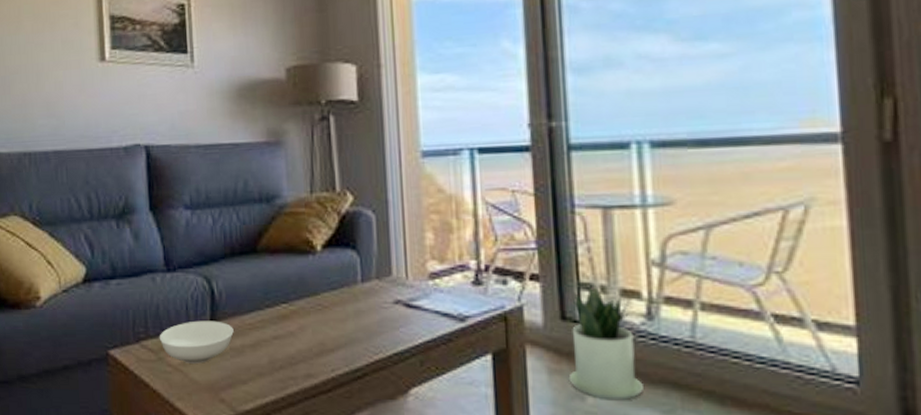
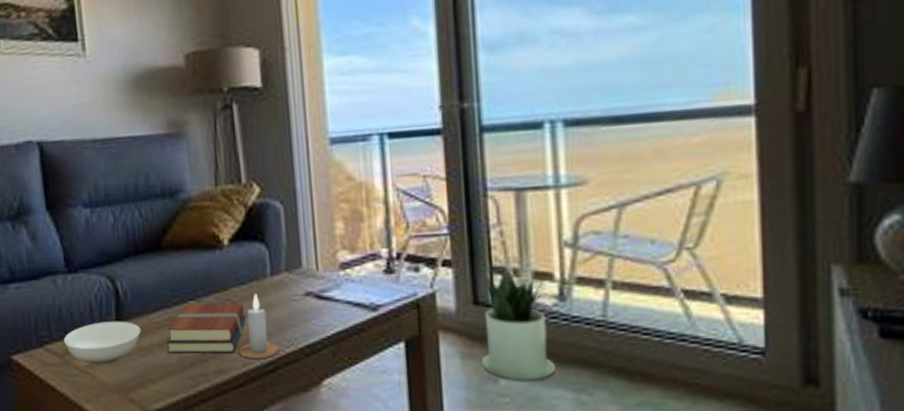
books: none [258,306,337,357] -> present [167,302,247,354]
candle: none [328,299,369,365] -> present [238,293,281,360]

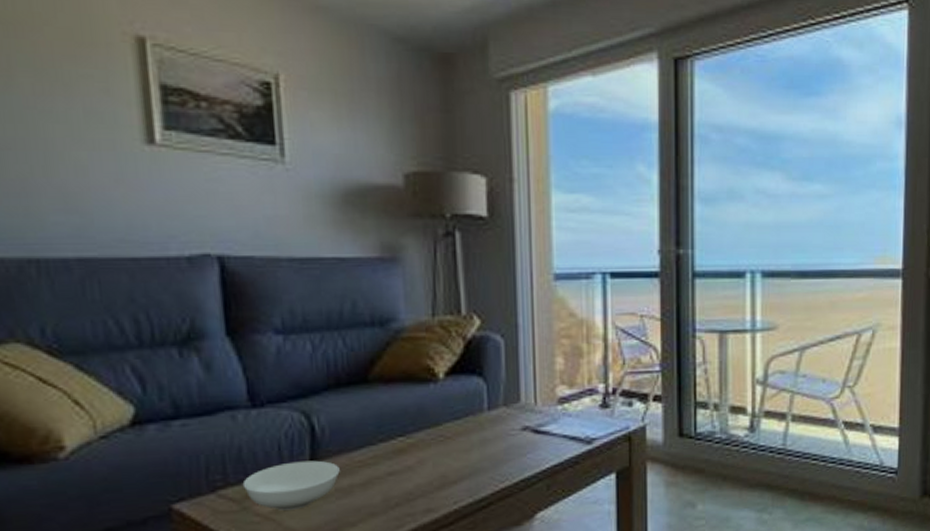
books: present [167,302,247,354] -> none [369,438,460,494]
candle: present [238,293,281,360] -> none [450,428,494,496]
planter: present [481,269,555,381] -> none [682,404,743,505]

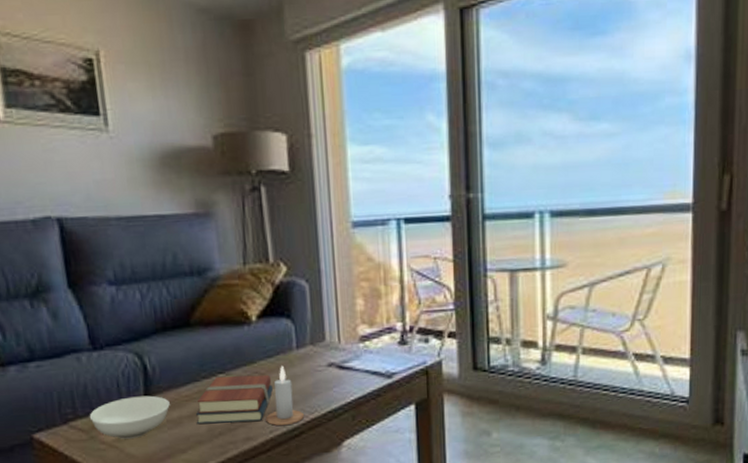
books: none [369,438,460,494] -> present [196,374,274,424]
candle: none [450,428,494,496] -> present [266,365,305,426]

